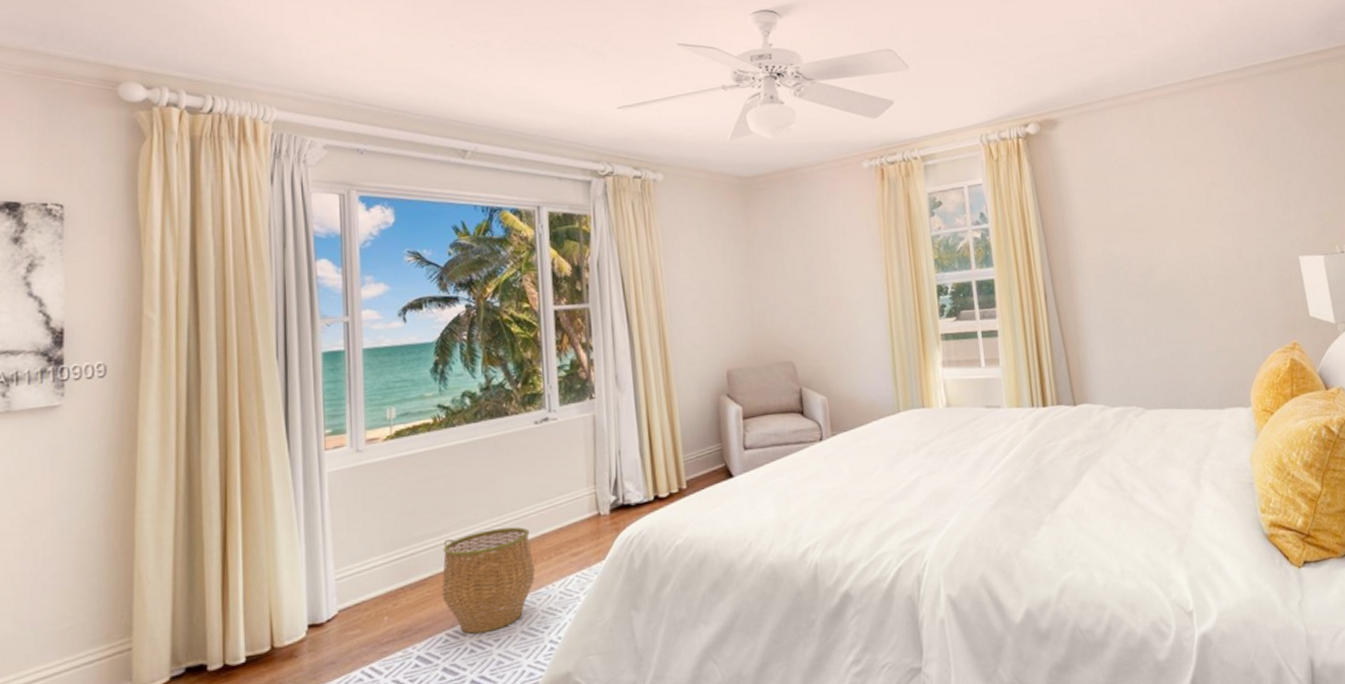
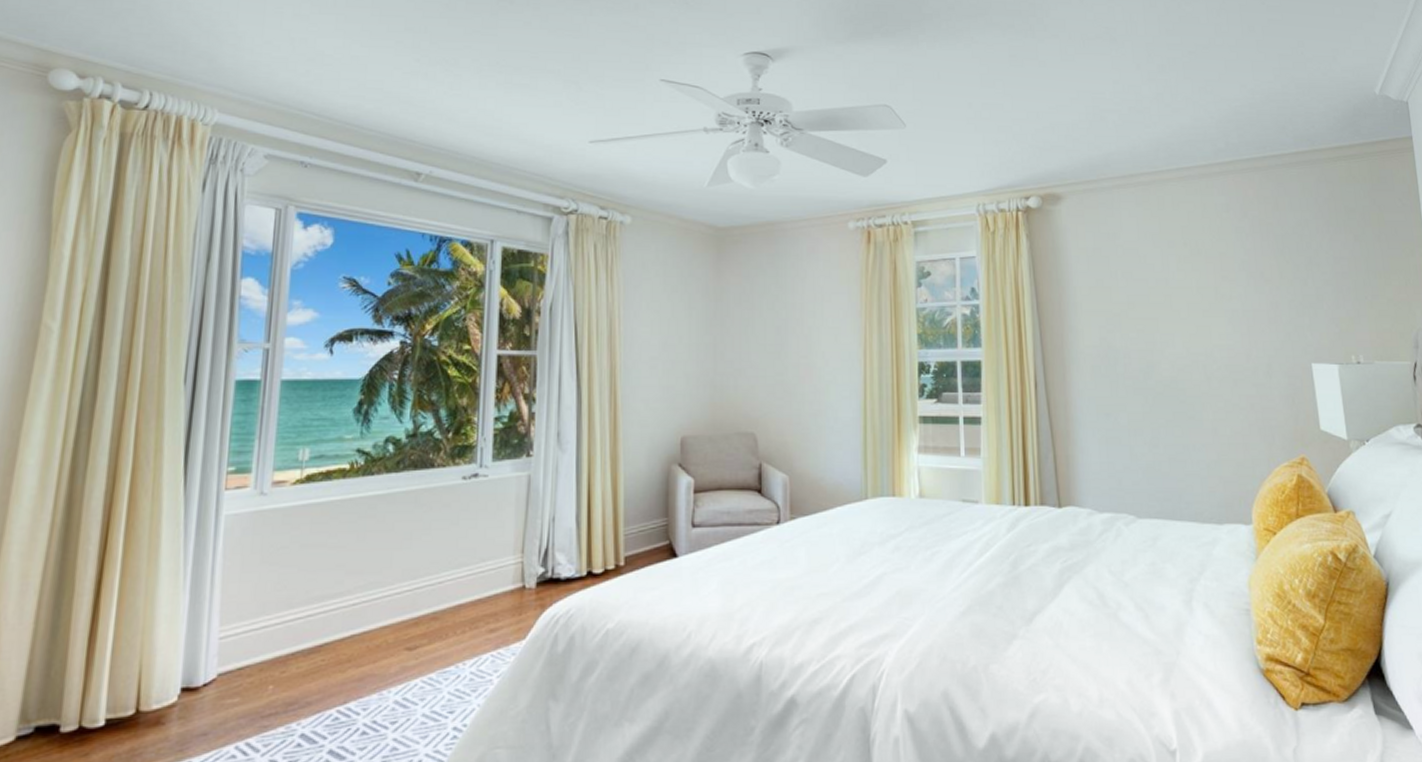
basket: present [442,527,536,634] -> none [337,594,446,713]

